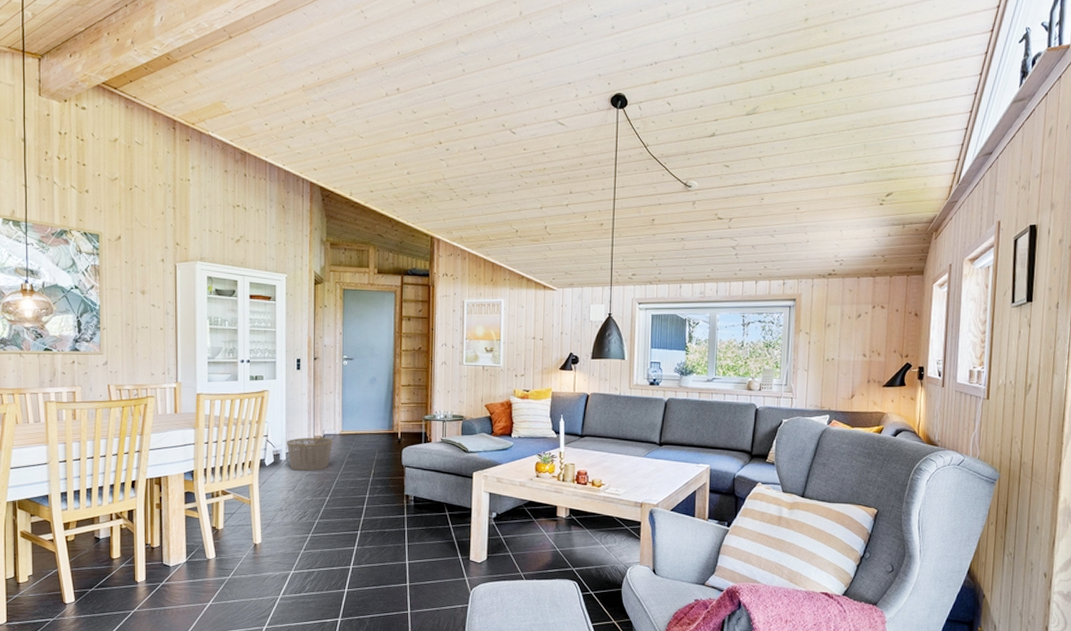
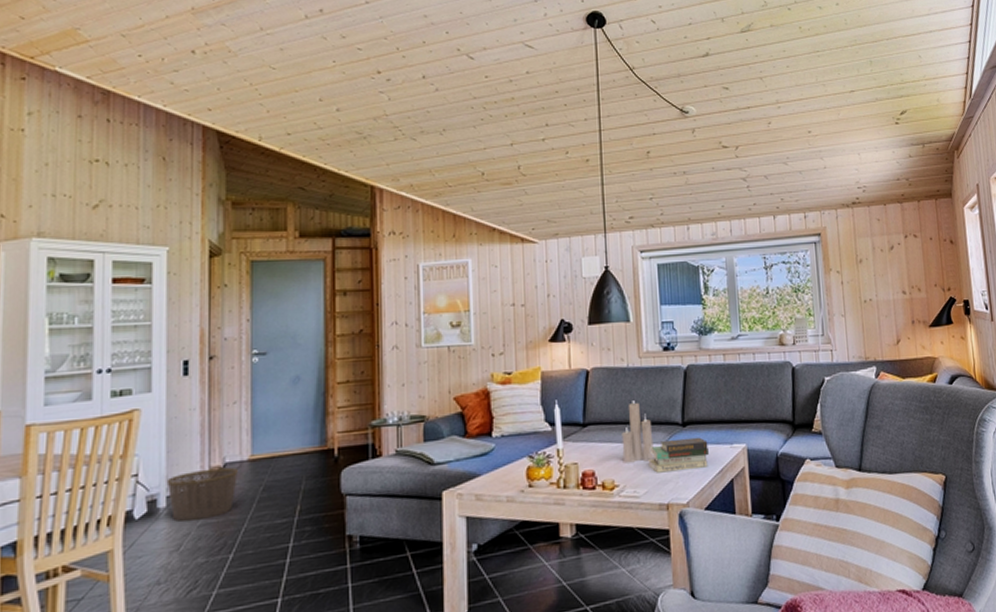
candle: none [609,421,635,469] -> present [621,400,654,464]
books: none [629,454,679,480] -> present [648,437,709,473]

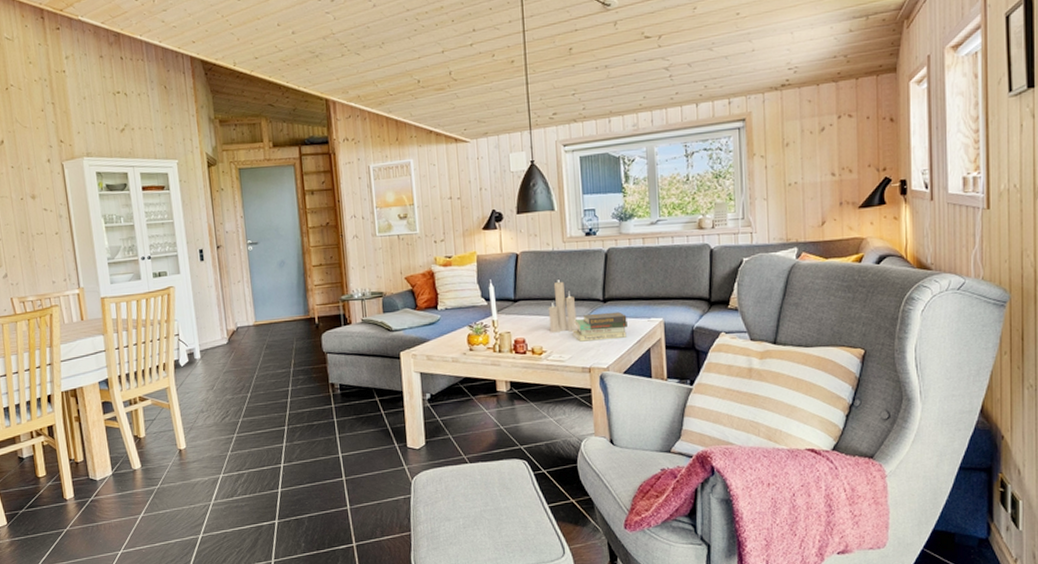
basket: present [166,466,238,523] -> none [198,329,247,370]

